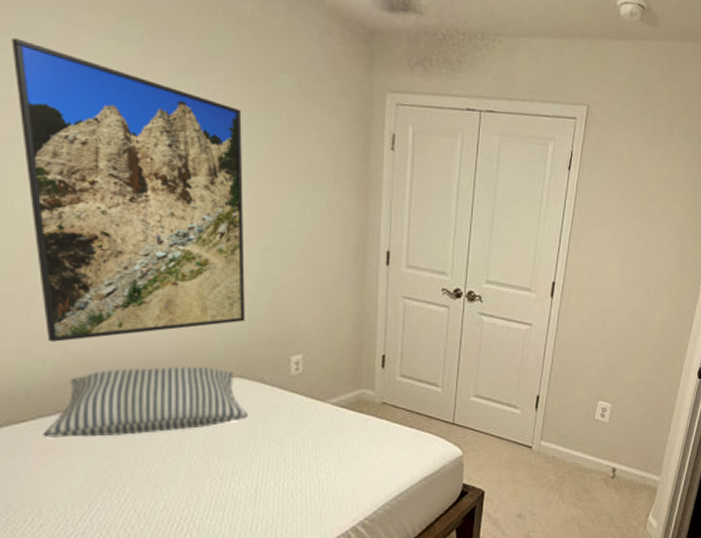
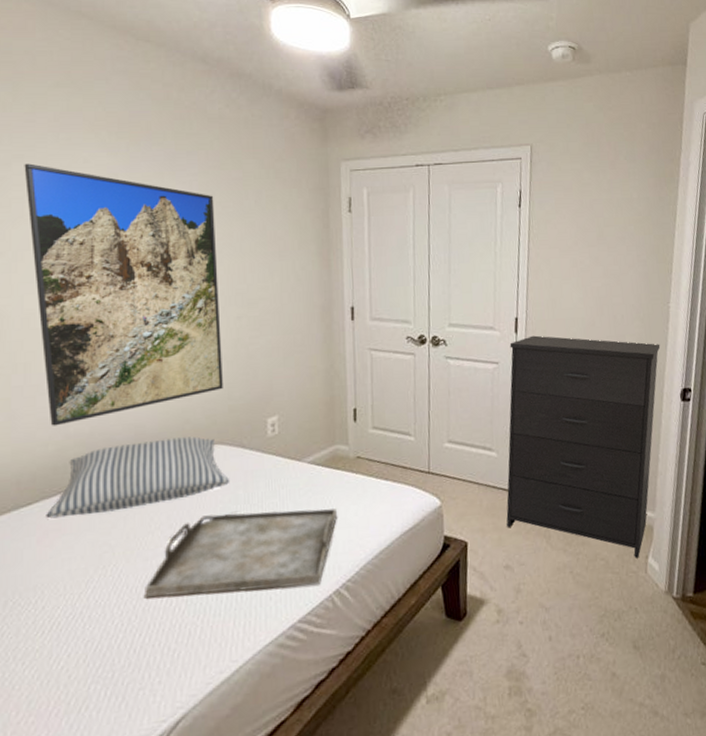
serving tray: none [154,447,358,524] -> present [145,507,337,598]
dresser: none [524,301,686,516] -> present [506,335,661,558]

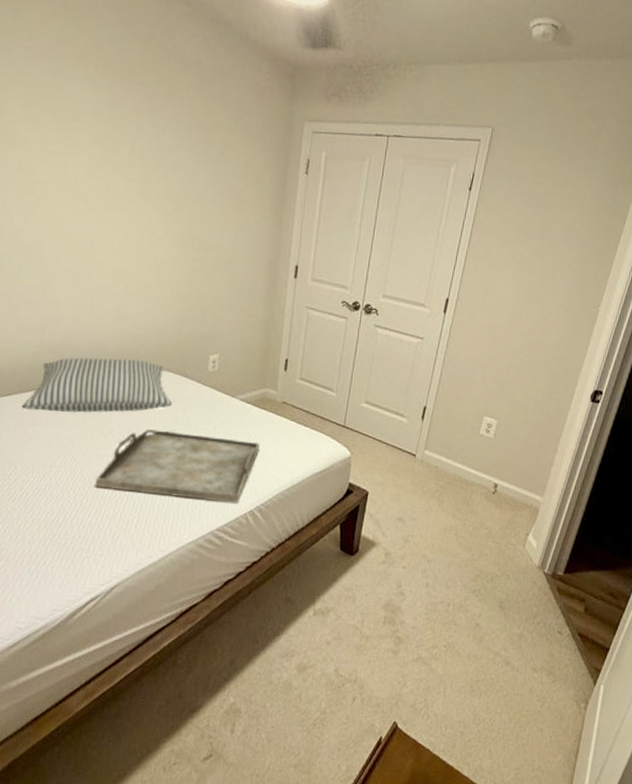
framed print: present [24,163,223,426] -> none [20,89,184,333]
dresser: present [506,335,661,558] -> none [406,317,582,534]

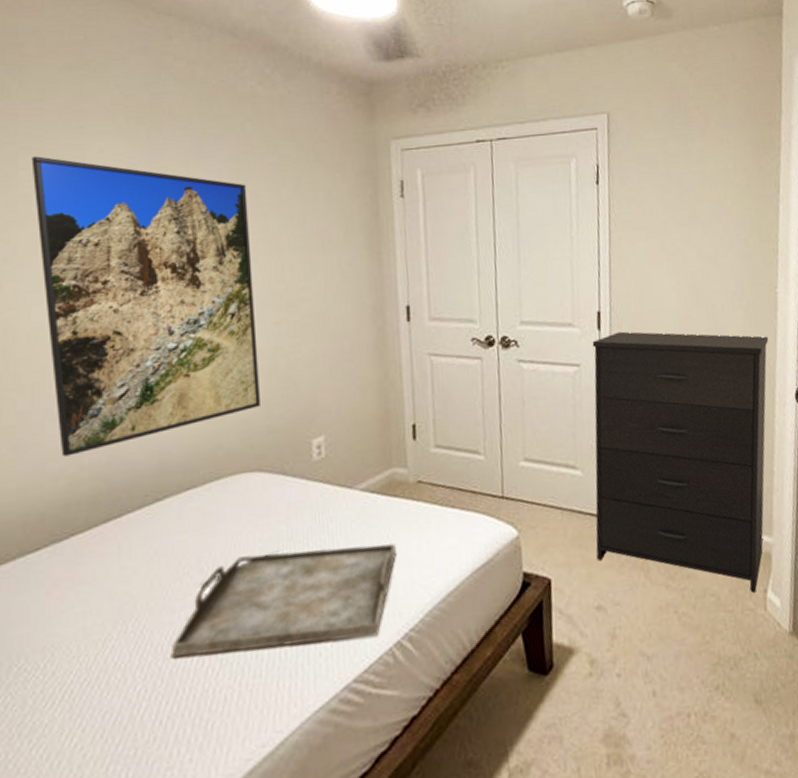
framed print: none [20,89,184,333] -> present [31,156,260,457]
pillow: present [21,357,173,413] -> none [56,463,270,566]
dresser: none [406,317,582,534] -> present [592,331,769,593]

